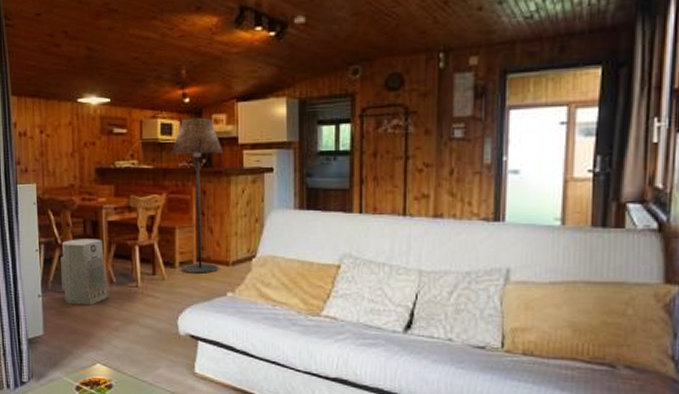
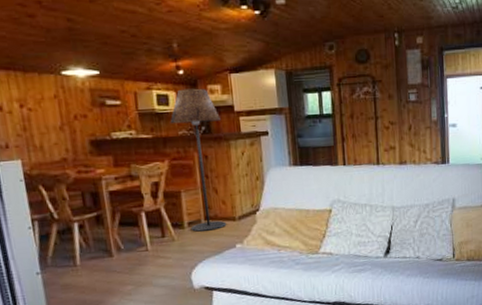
air purifier: present [61,239,110,306] -> none [59,209,119,277]

